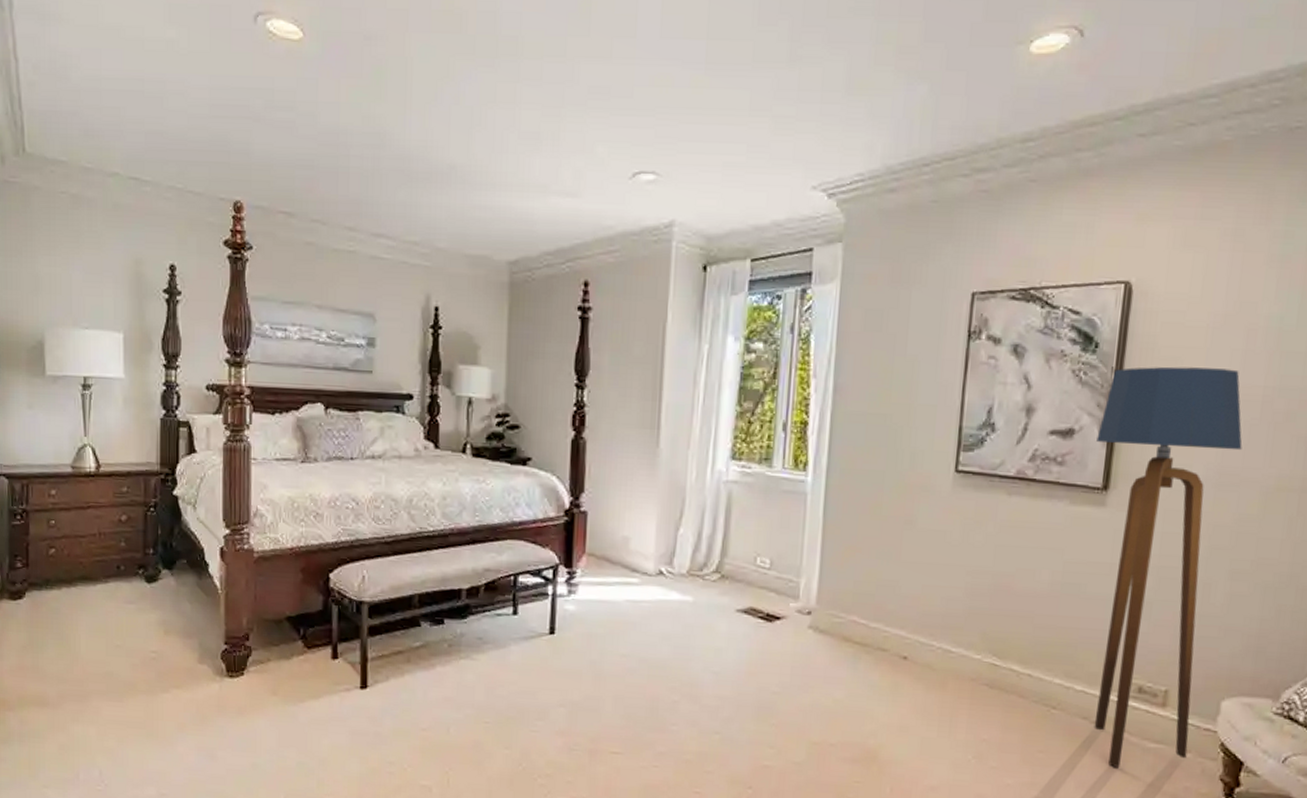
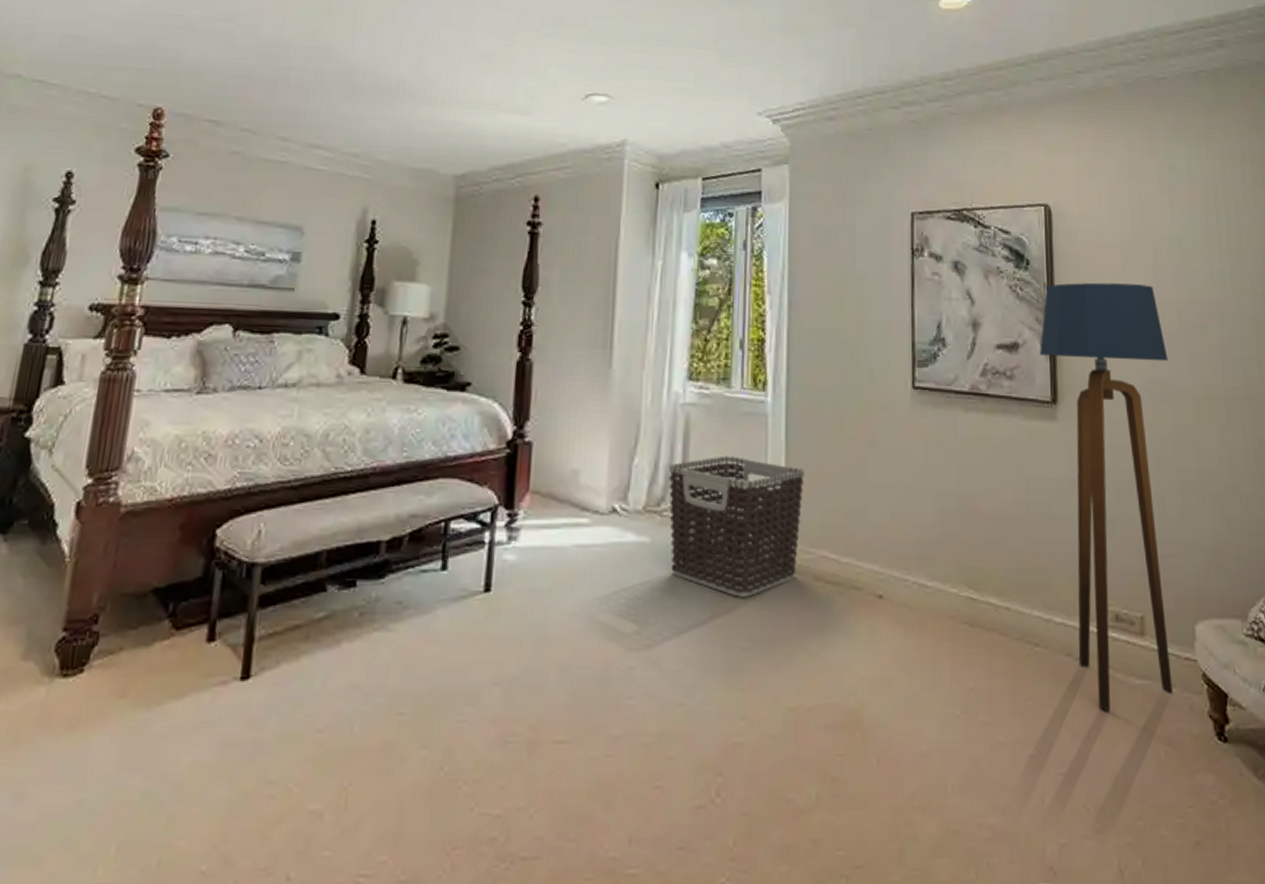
clothes hamper: none [711,529,839,652] -> present [669,455,804,597]

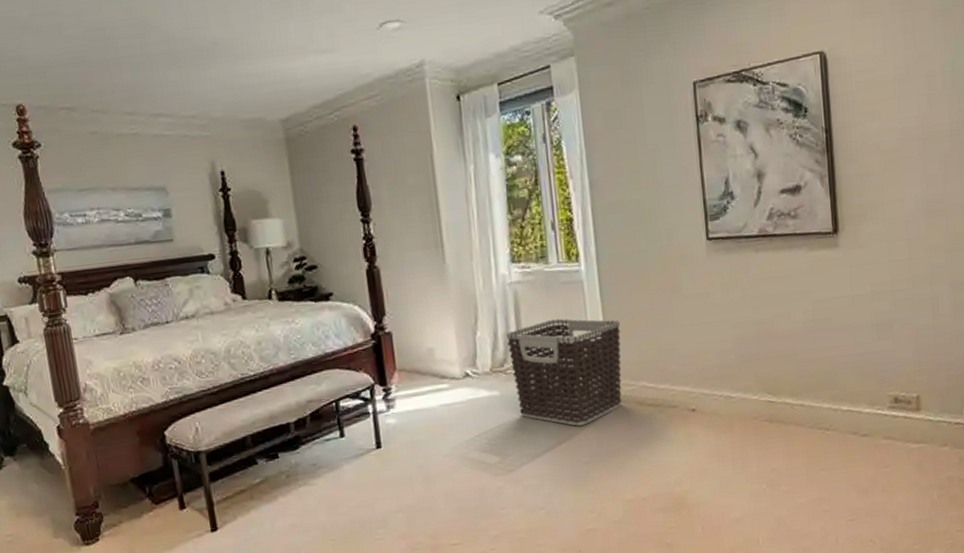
floor lamp: present [1040,282,1173,713] -> none [820,112,945,472]

